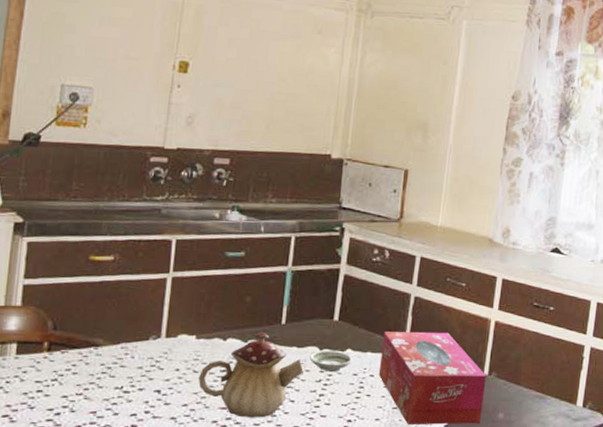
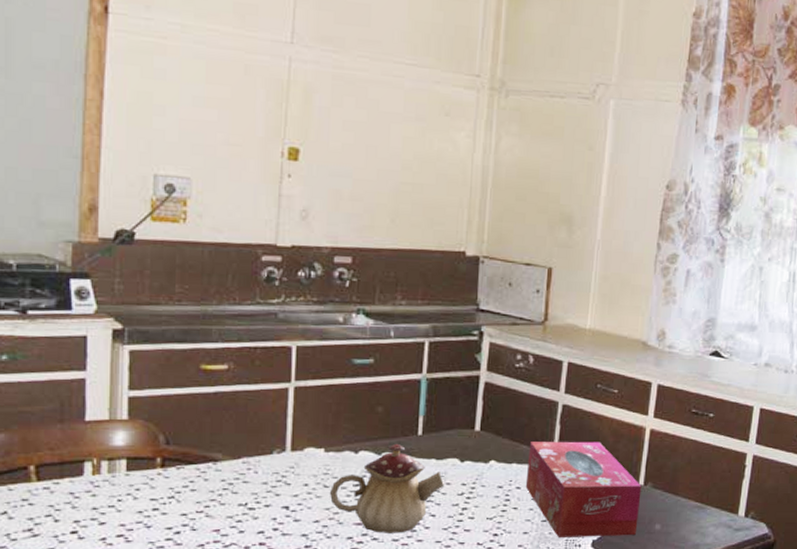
saucer: present [310,351,353,371] -> none [450,463,497,484]

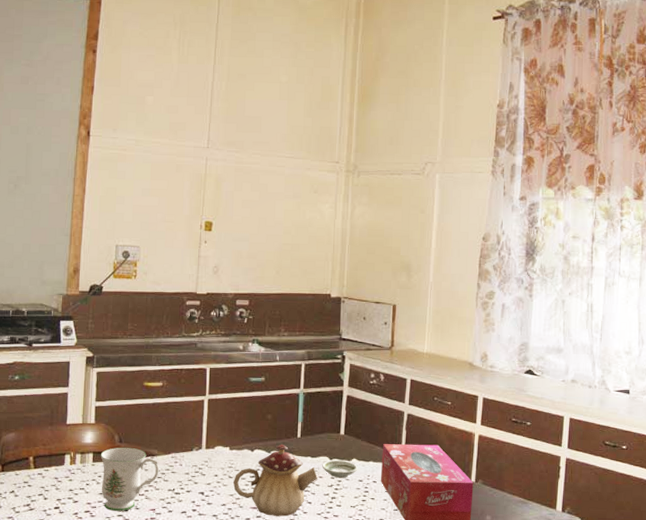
mug: none [137,450,226,533] -> present [100,447,160,511]
saucer: none [450,463,497,484] -> present [322,460,358,478]

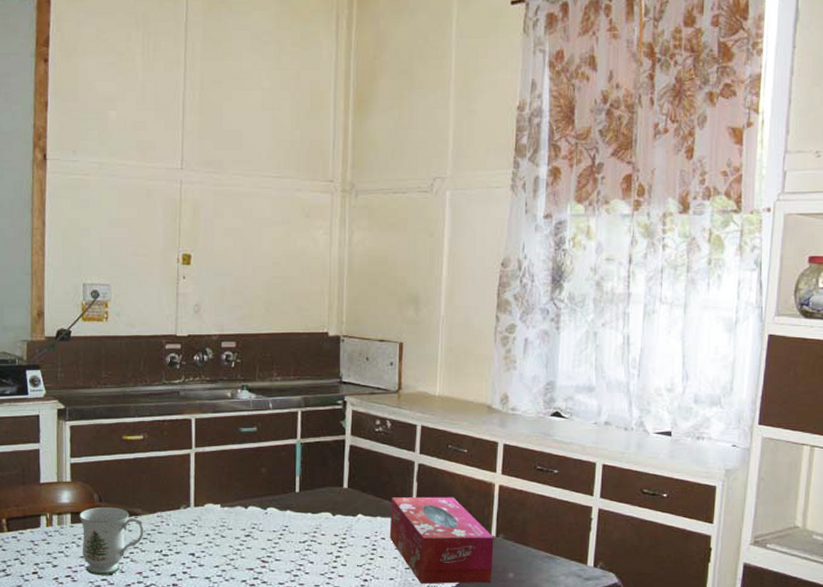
teapot: present [232,444,318,517] -> none [225,499,319,578]
saucer: present [322,460,358,478] -> none [324,516,364,535]

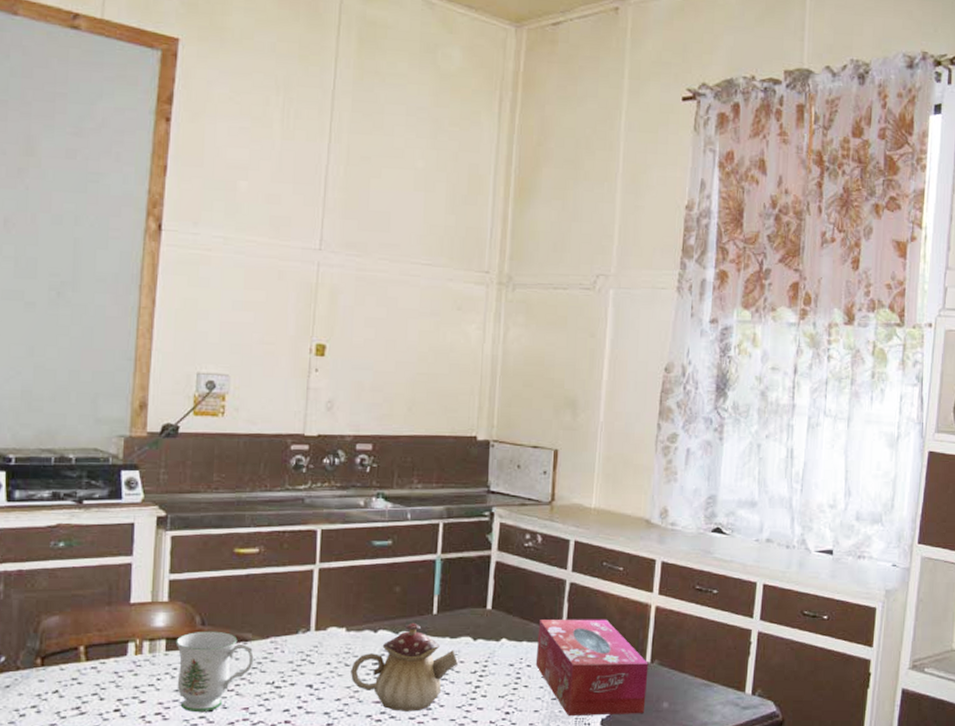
teapot: none [225,499,319,578] -> present [350,622,458,712]

